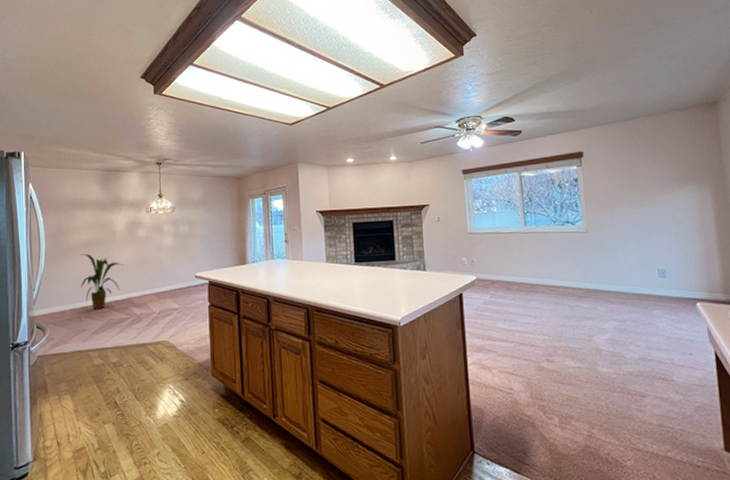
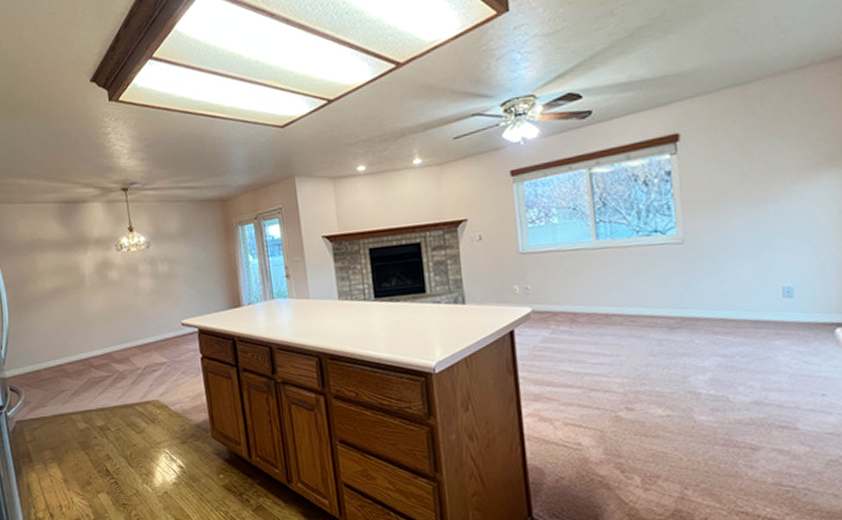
house plant: present [80,254,124,310] -> none [48,303,99,368]

